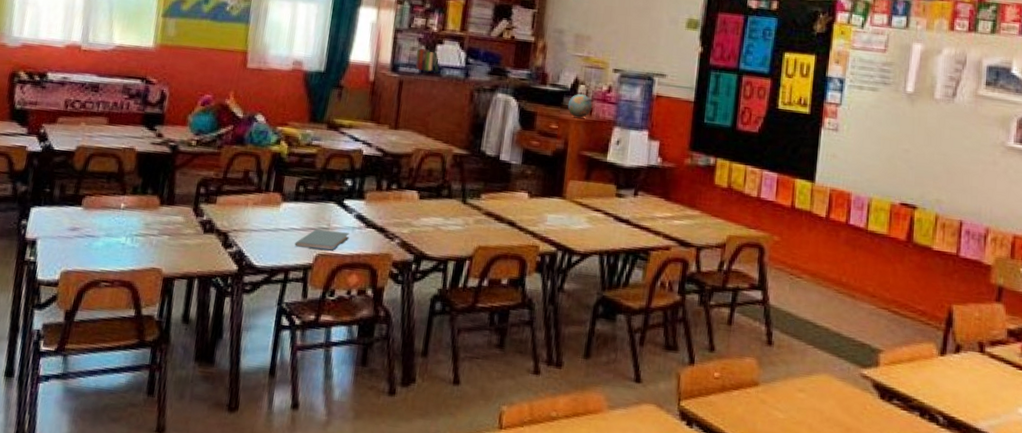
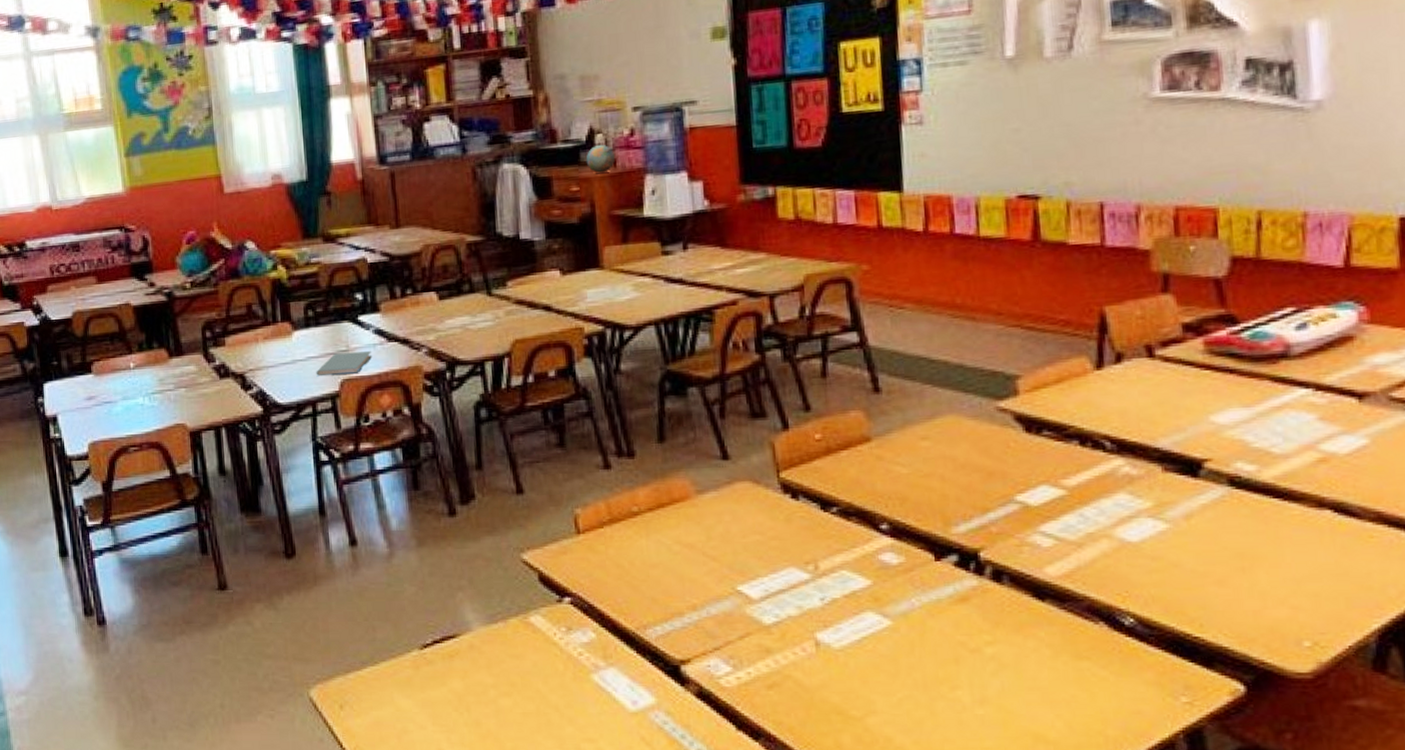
books: present [415,48,439,72] -> none [402,130,432,157]

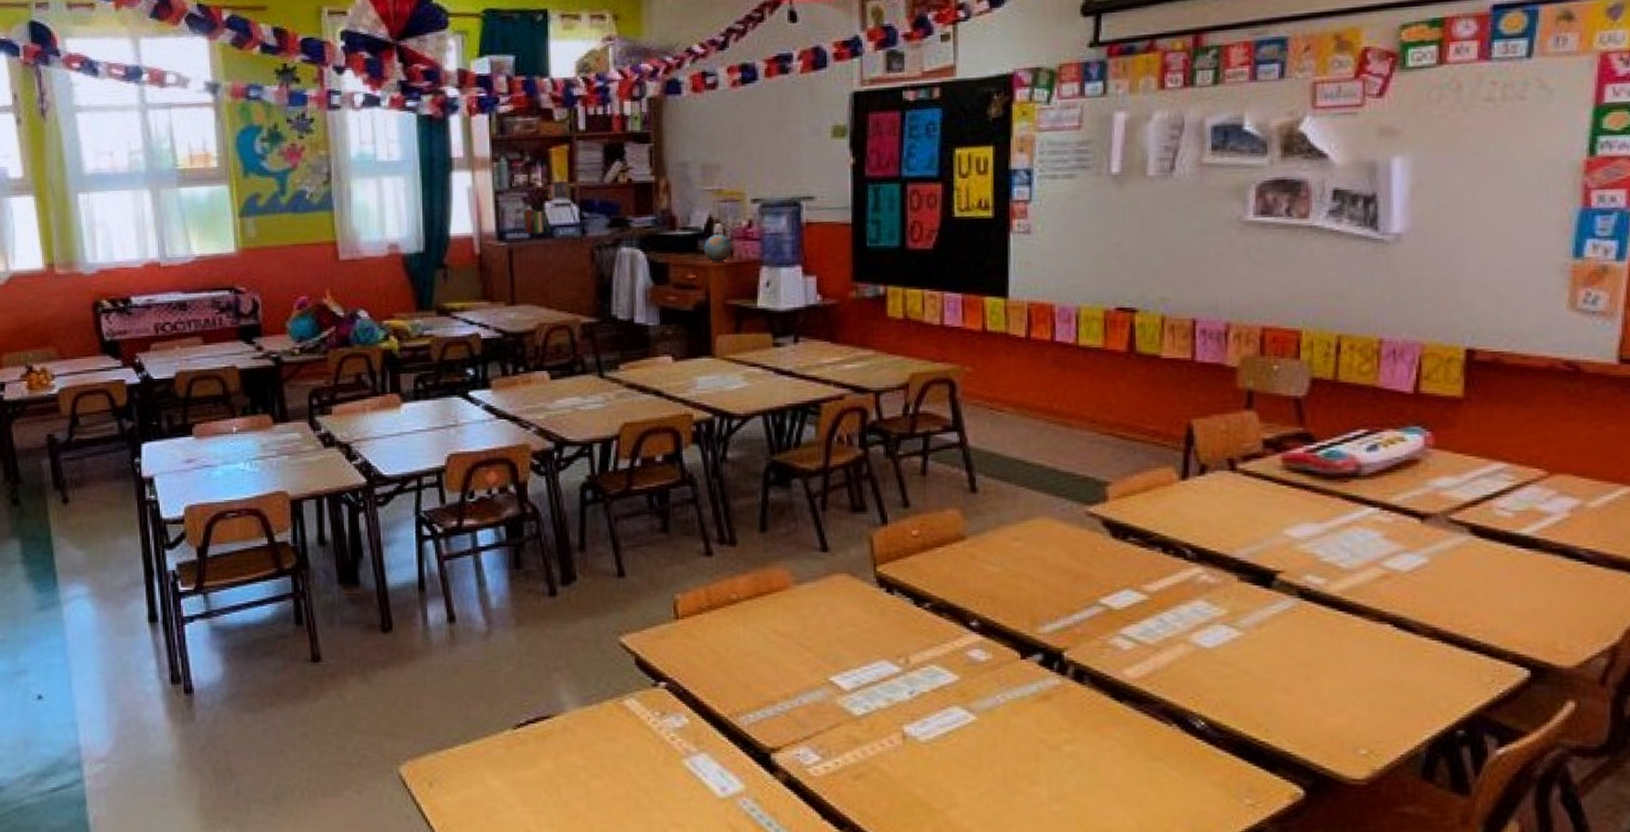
book: present [316,351,372,376] -> none [423,427,480,449]
books: none [402,130,432,157] -> present [522,208,551,235]
books: none [425,102,452,129] -> present [547,182,573,208]

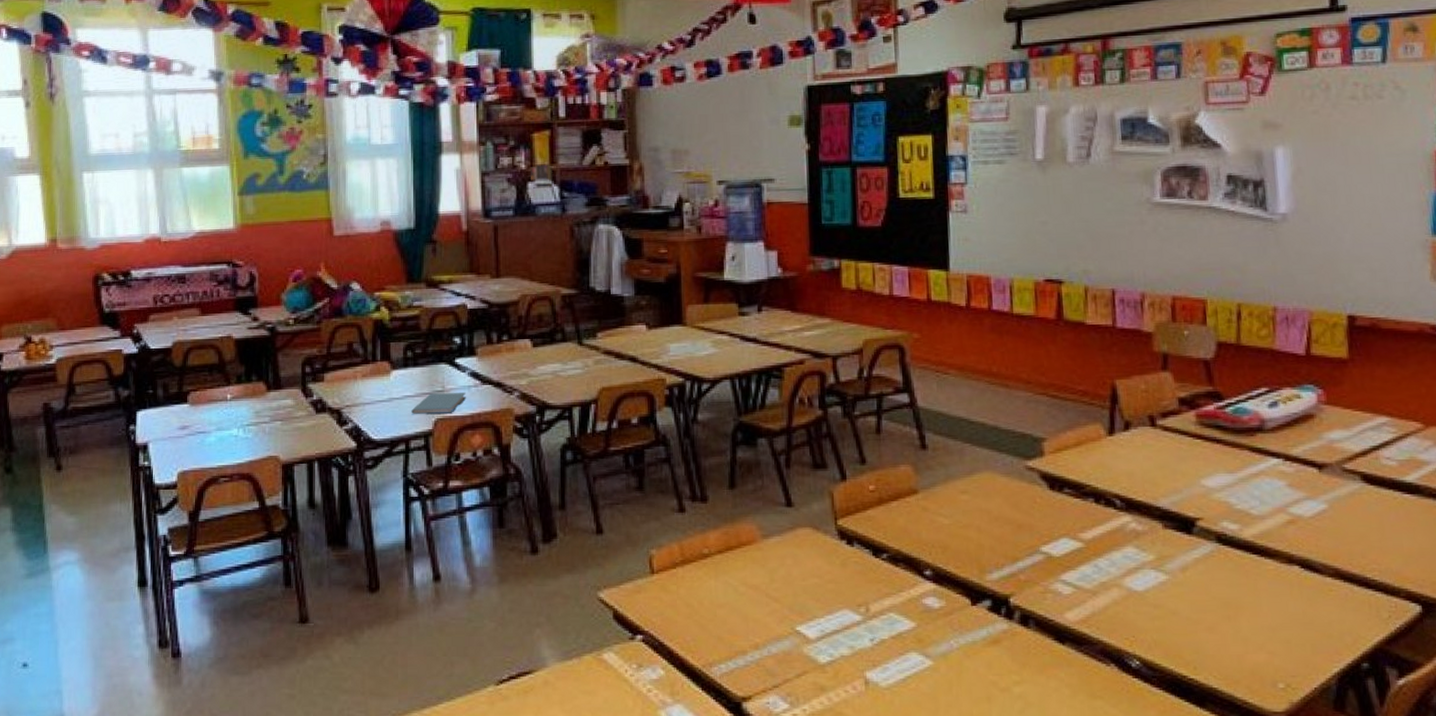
book: none [423,427,480,449] -> present [411,393,466,414]
books: present [522,208,551,235] -> none [507,188,533,213]
globe: present [703,233,732,263] -> none [674,212,700,239]

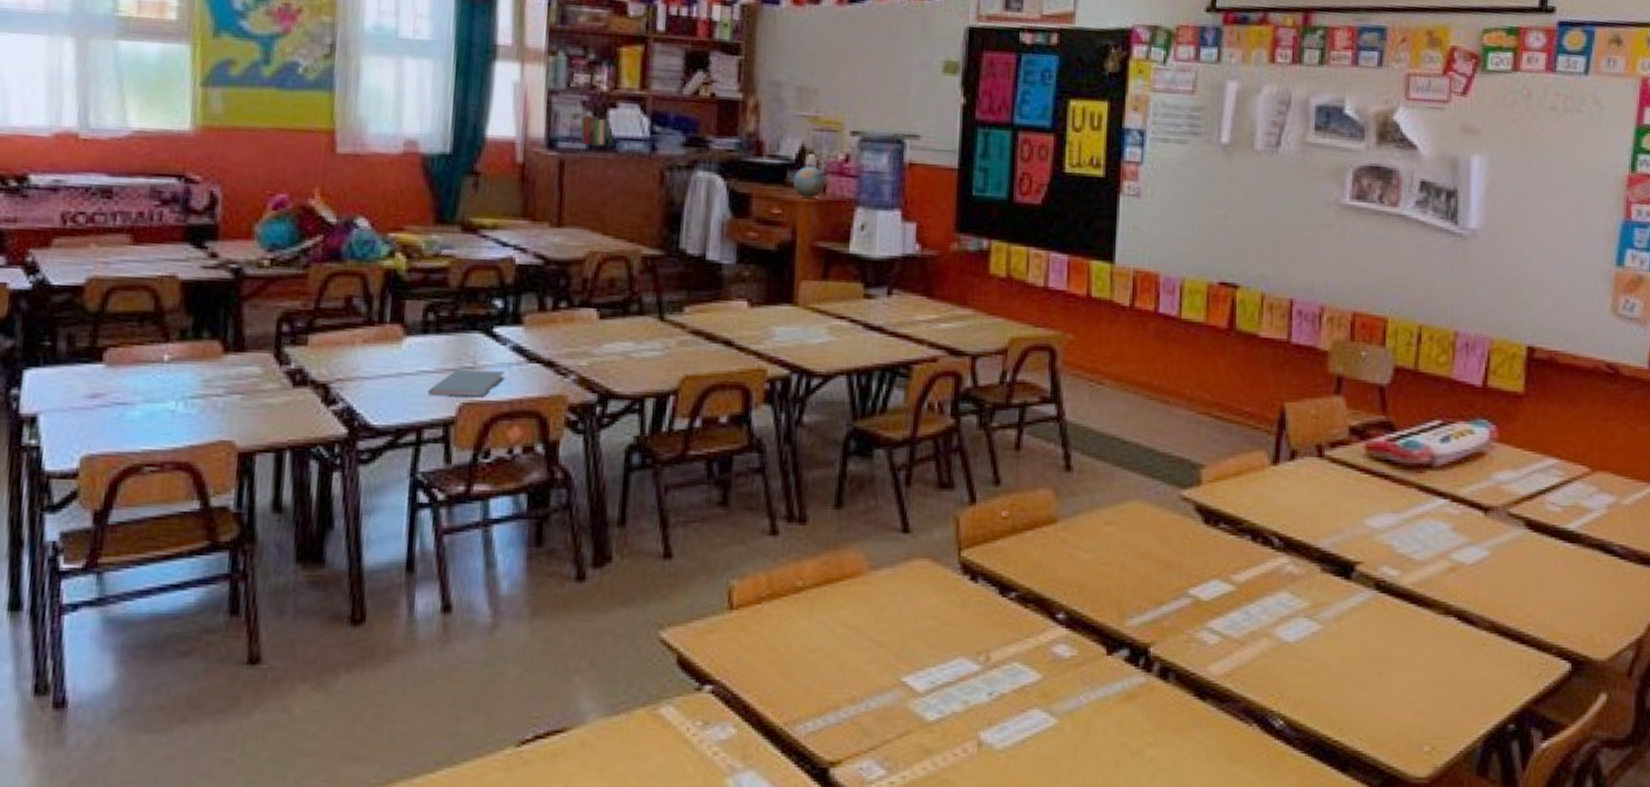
books: none [507,188,533,213] -> present [580,115,614,147]
books: present [529,164,554,188] -> none [613,87,644,119]
globe: none [674,212,700,239] -> present [792,166,825,199]

